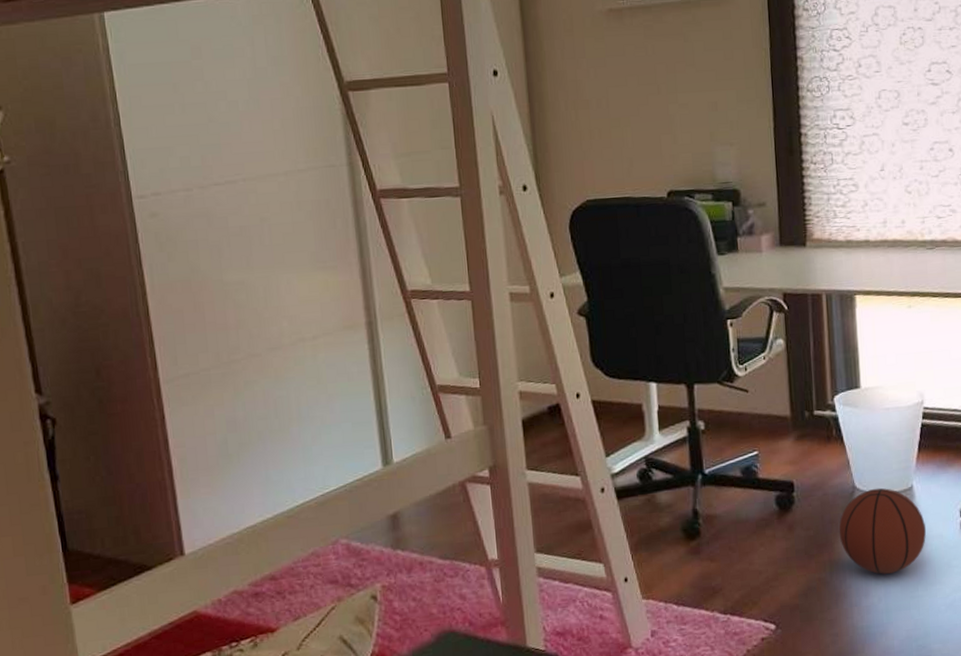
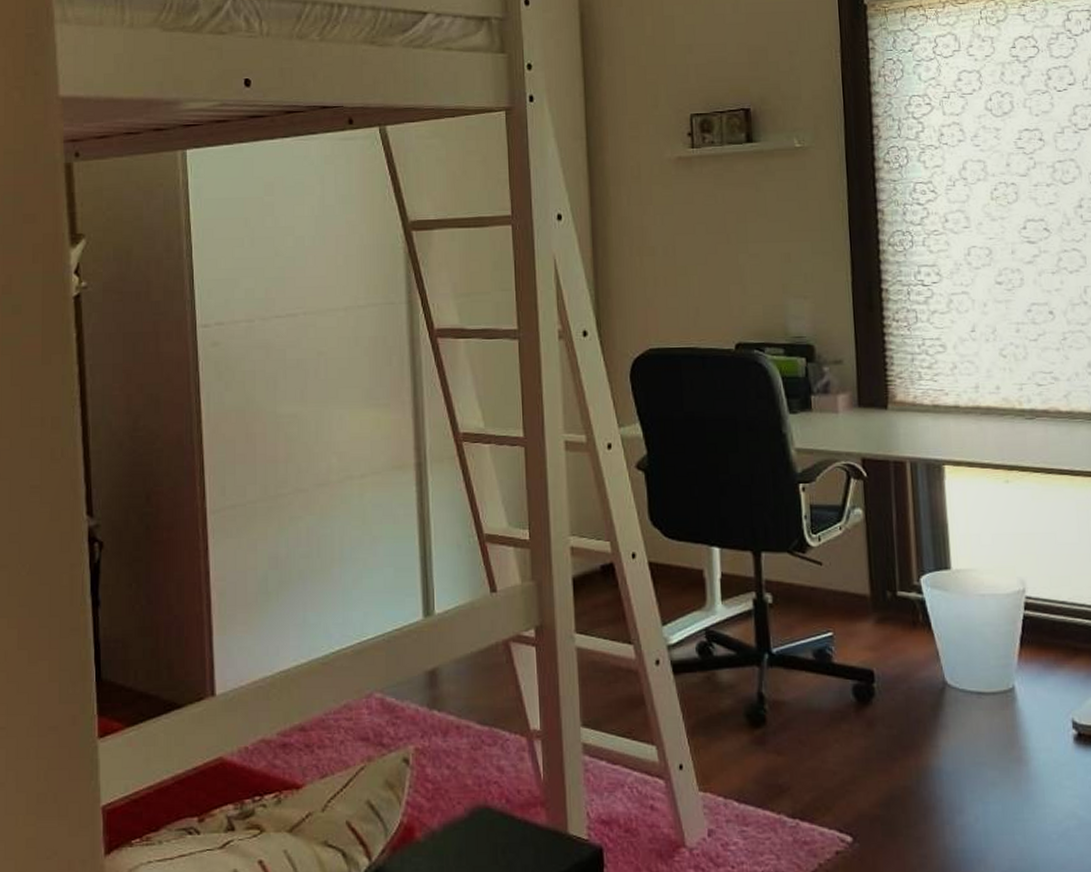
basketball: present [838,488,926,575] -> none [926,686,1032,789]

